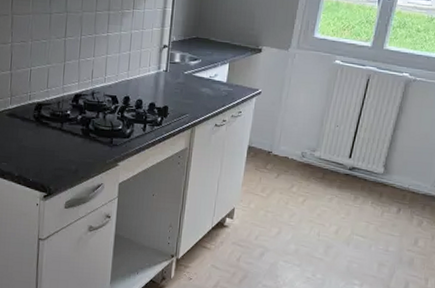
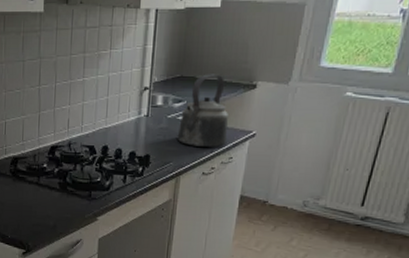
kettle: none [192,37,238,103] -> present [177,74,228,148]

